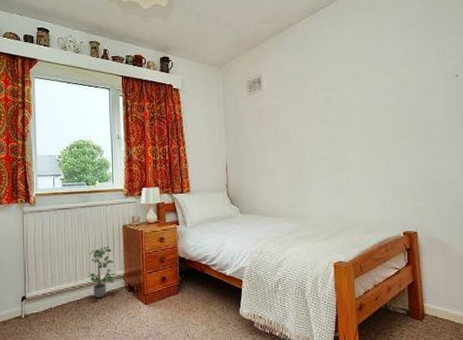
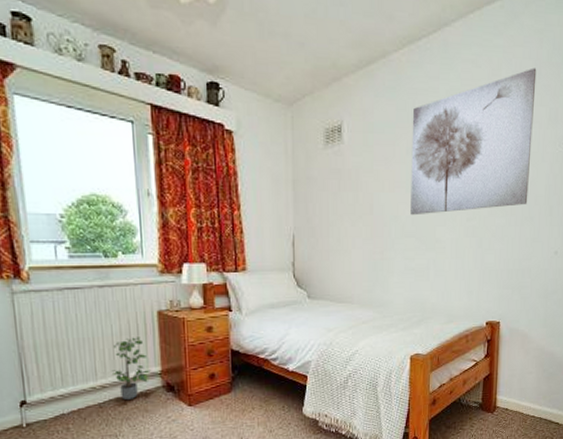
wall art: none [318,20,429,142] -> present [410,67,537,216]

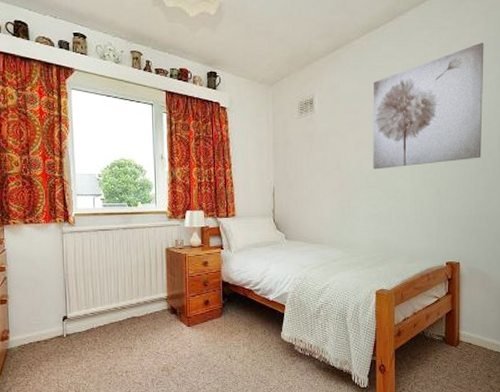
potted plant: present [111,337,152,400] -> none [129,268,160,319]

